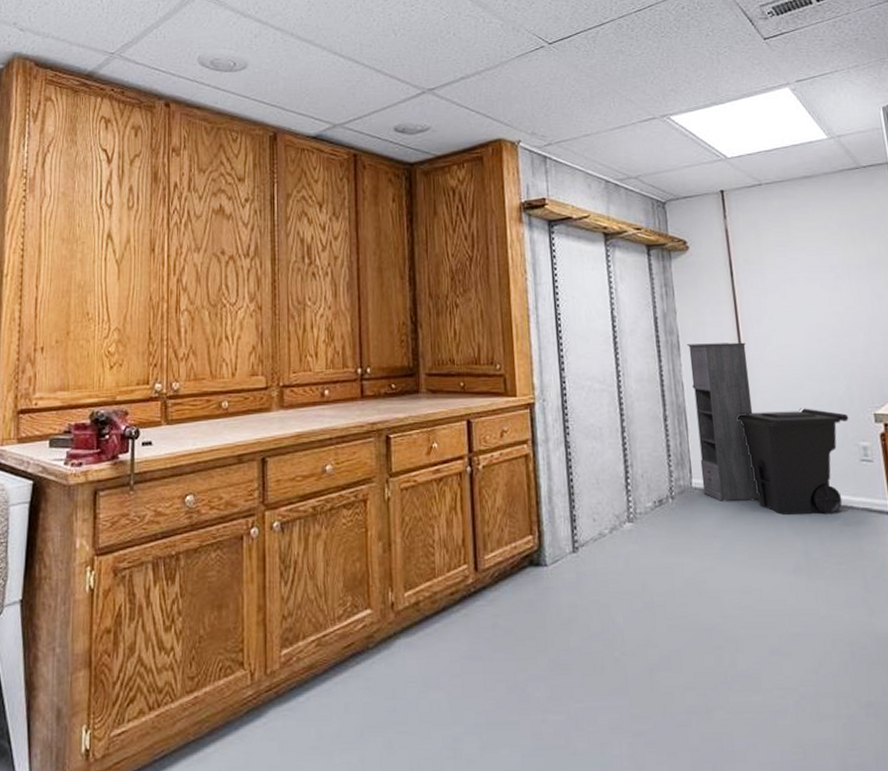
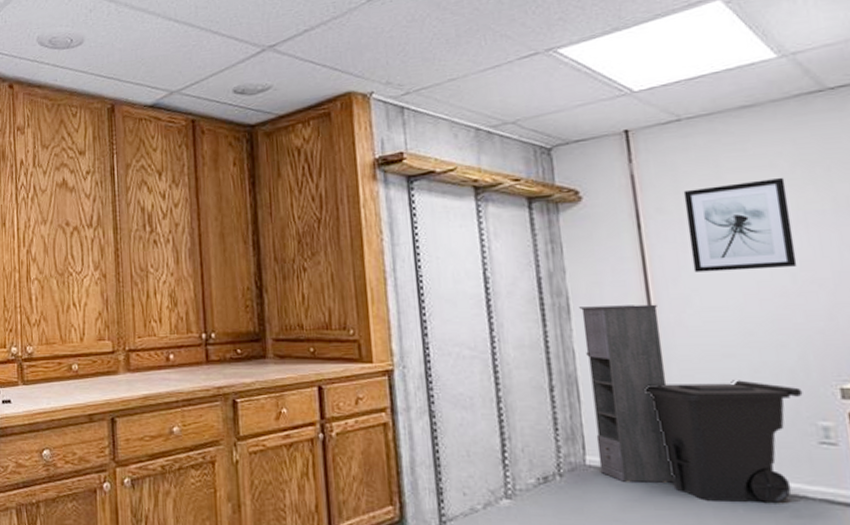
wall art: none [764,237,844,315] -> present [683,177,798,273]

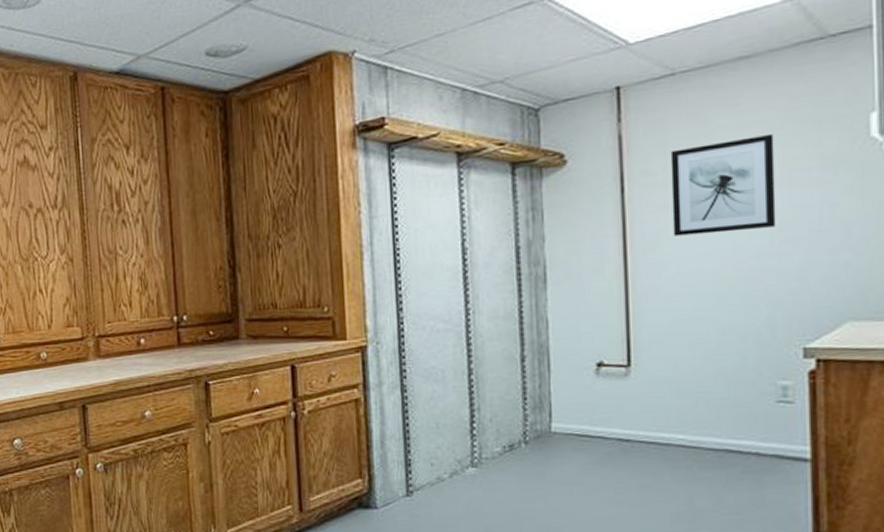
storage cabinet: present [579,304,674,483] -> none [556,270,636,446]
trash can: present [644,380,803,504] -> none [614,343,767,461]

